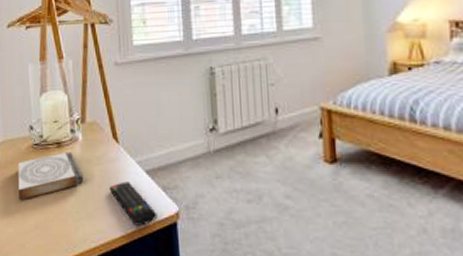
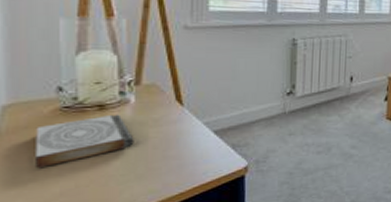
remote control: present [109,181,158,226] -> none [168,142,224,182]

